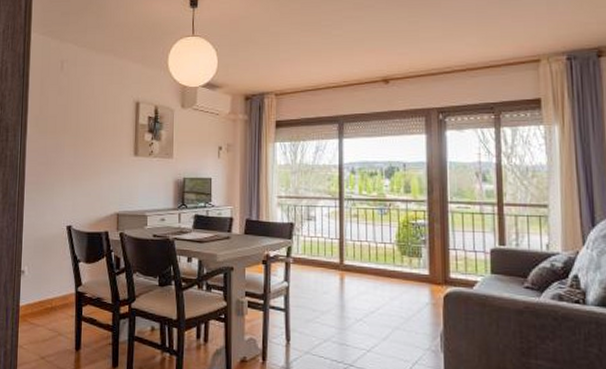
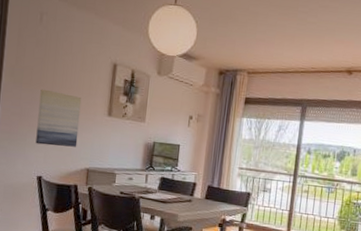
wall art: none [63,135,107,193] -> present [35,89,82,147]

